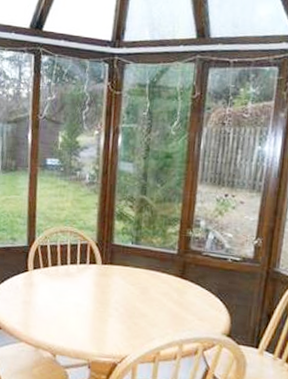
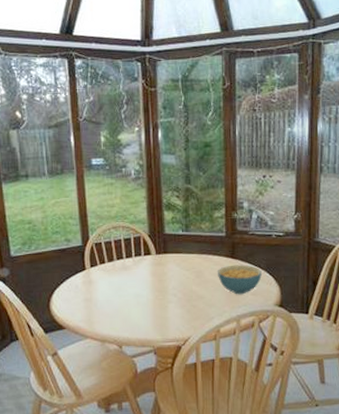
cereal bowl: none [163,285,212,318] -> present [217,264,262,295]

